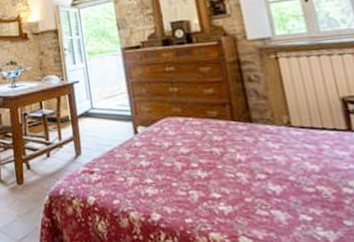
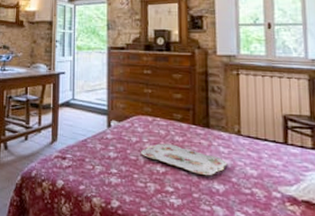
serving tray: none [175,145,282,177] -> present [140,143,228,176]

